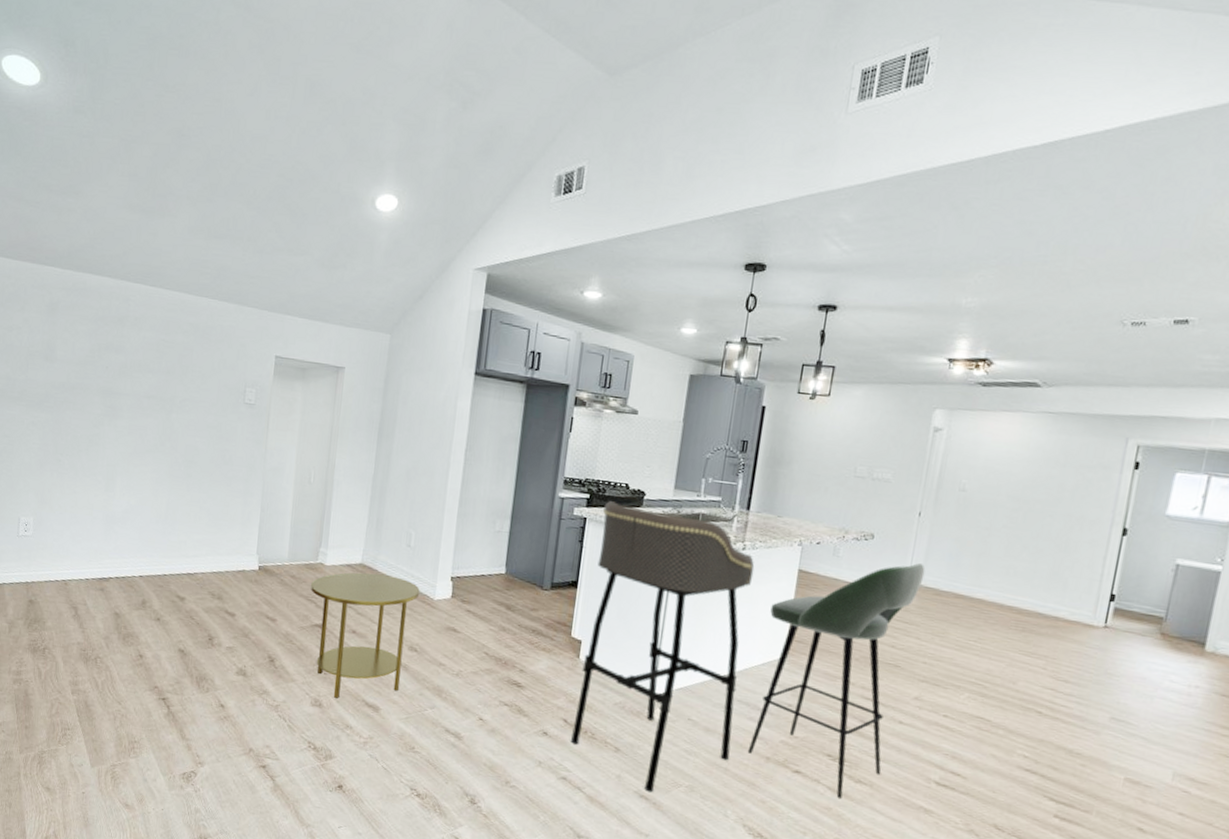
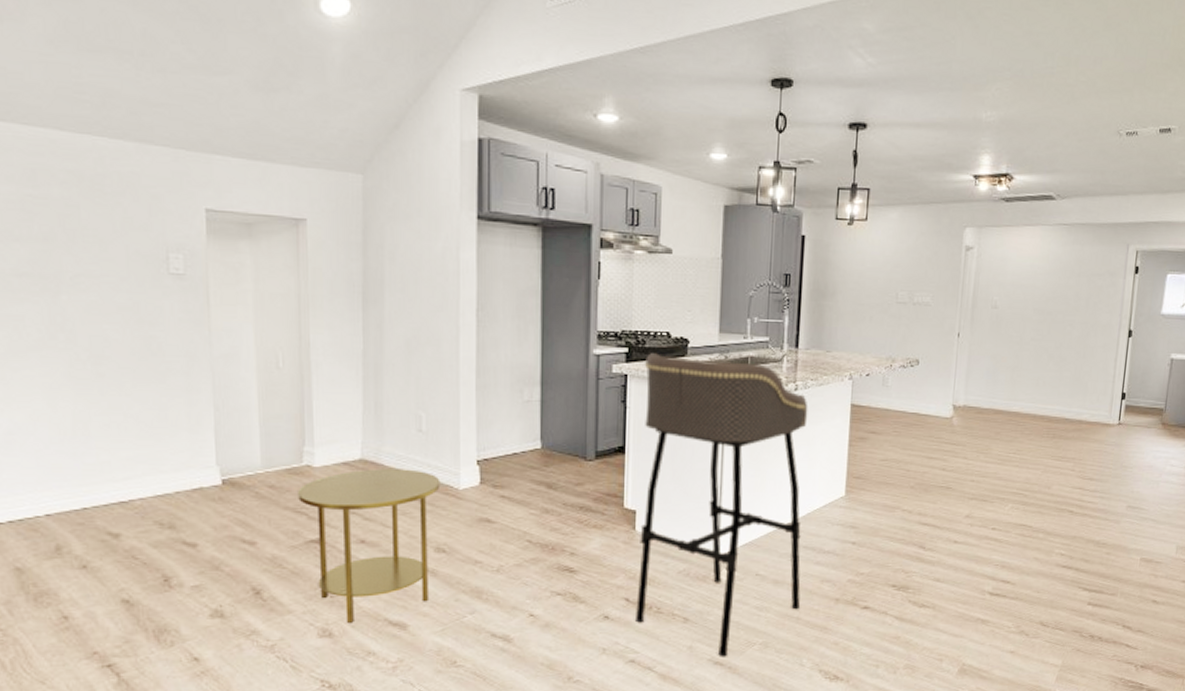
bar stool: present [747,563,926,800] -> none [817,384,967,627]

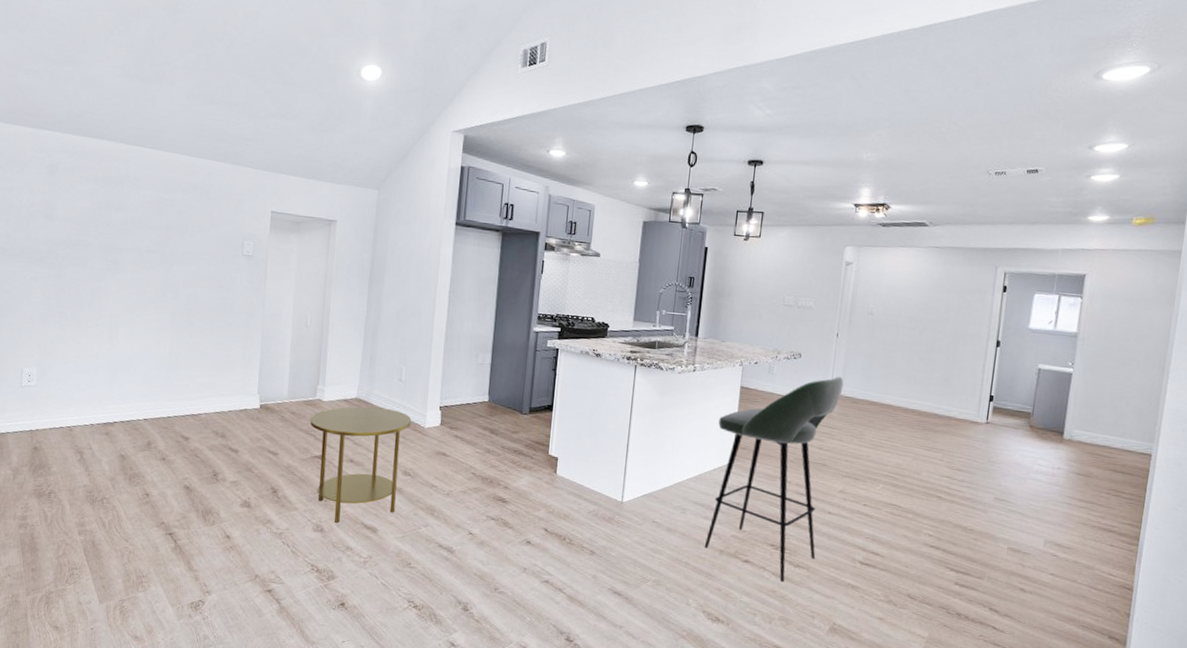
bar stool: present [636,353,808,656] -> none [552,333,704,588]
bar stool: none [817,384,967,627] -> present [704,377,844,583]

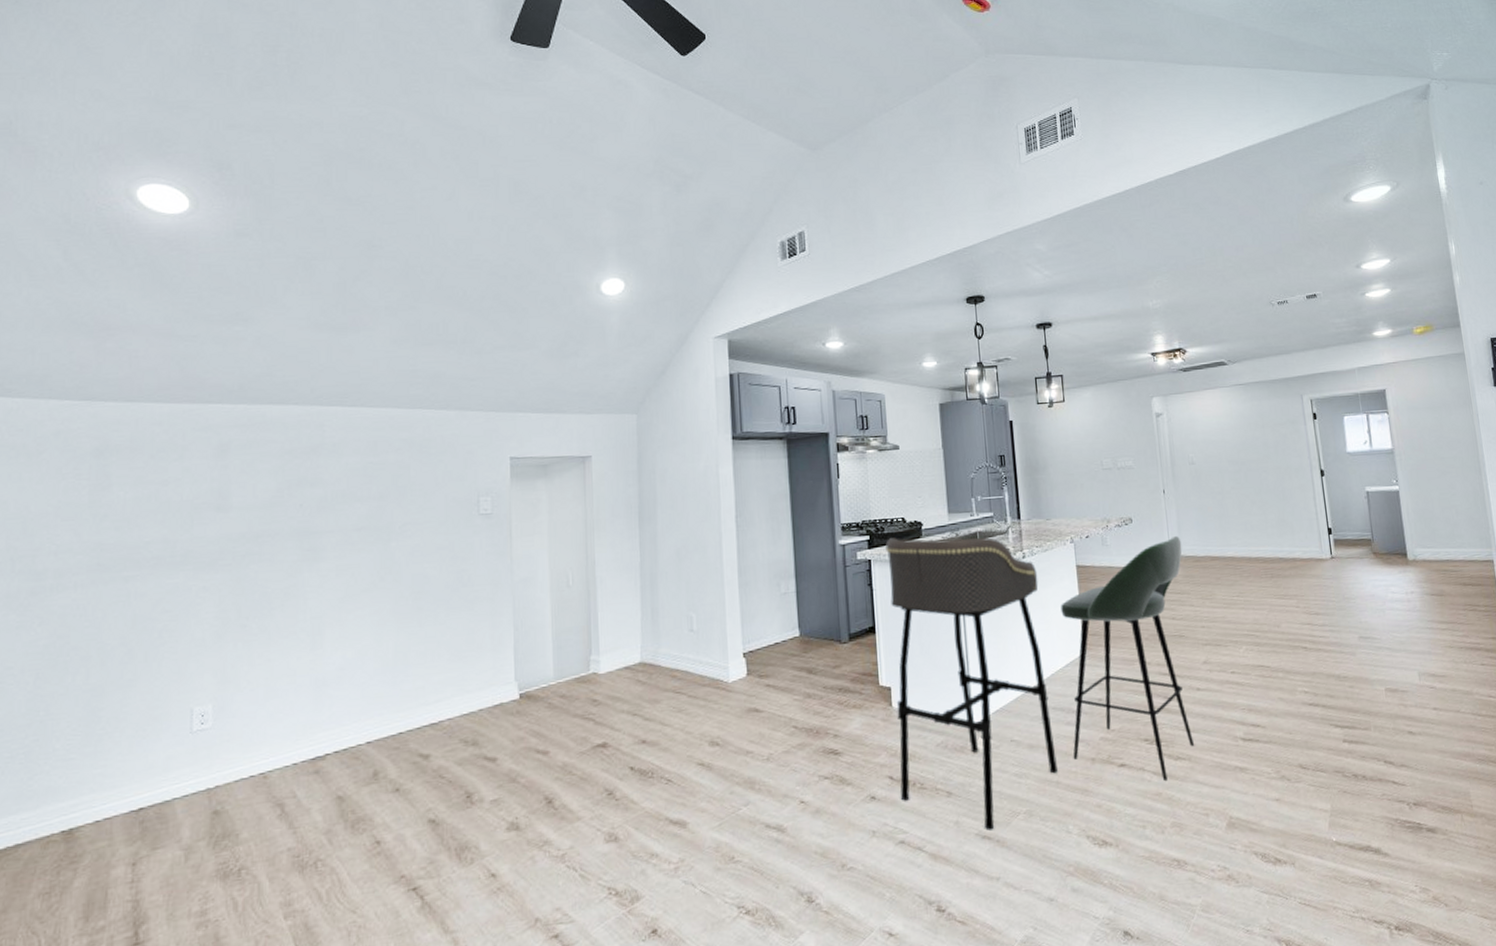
side table: present [309,406,412,523] -> none [584,667,712,825]
bar stool: none [552,333,704,588] -> present [885,537,1058,829]

